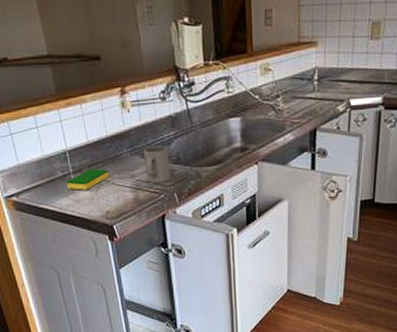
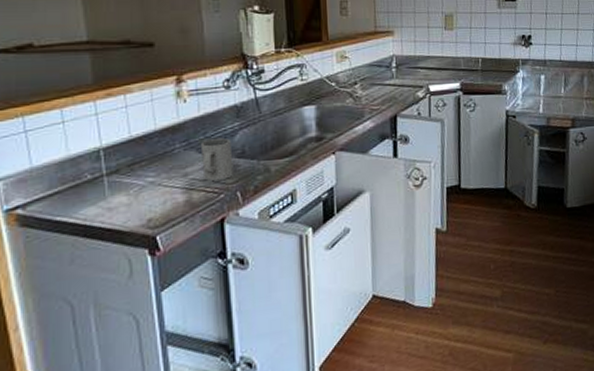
dish sponge: present [66,168,109,190] -> none [96,168,155,196]

